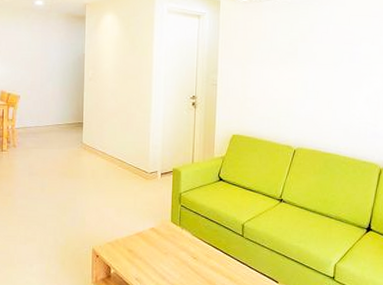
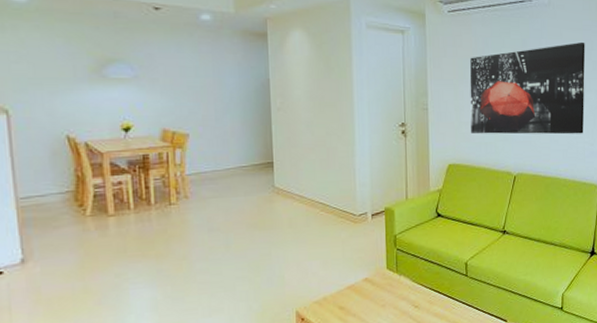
wall art: none [255,28,374,115] -> present [470,41,585,135]

